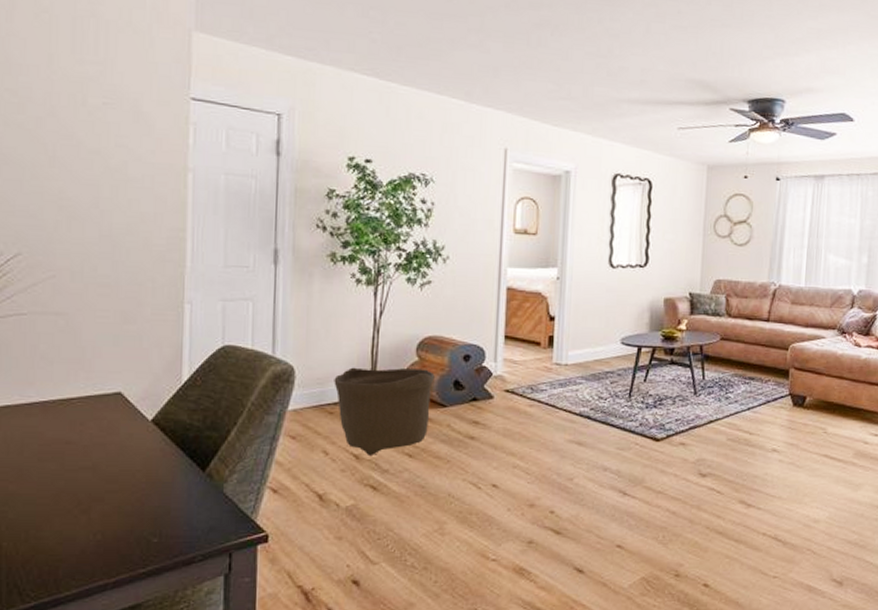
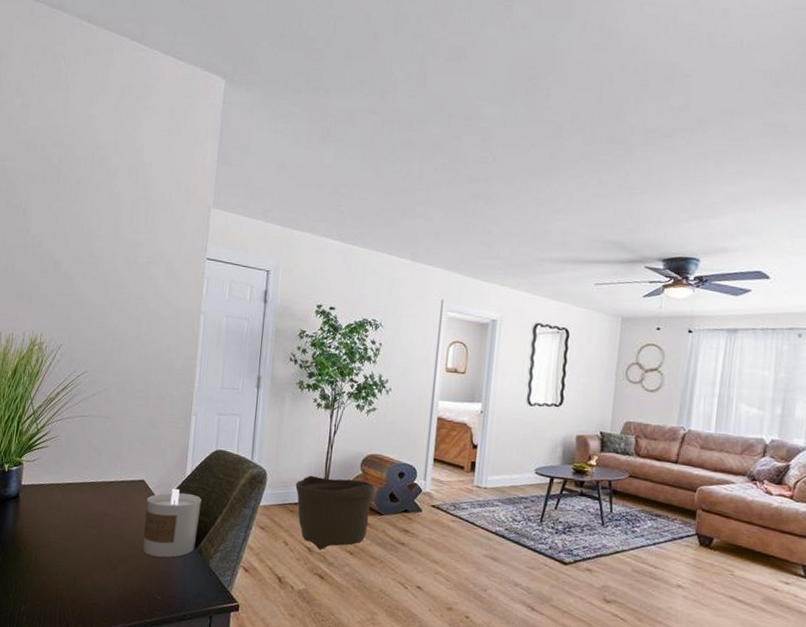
candle: none [125,399,207,489] -> present [142,488,202,558]

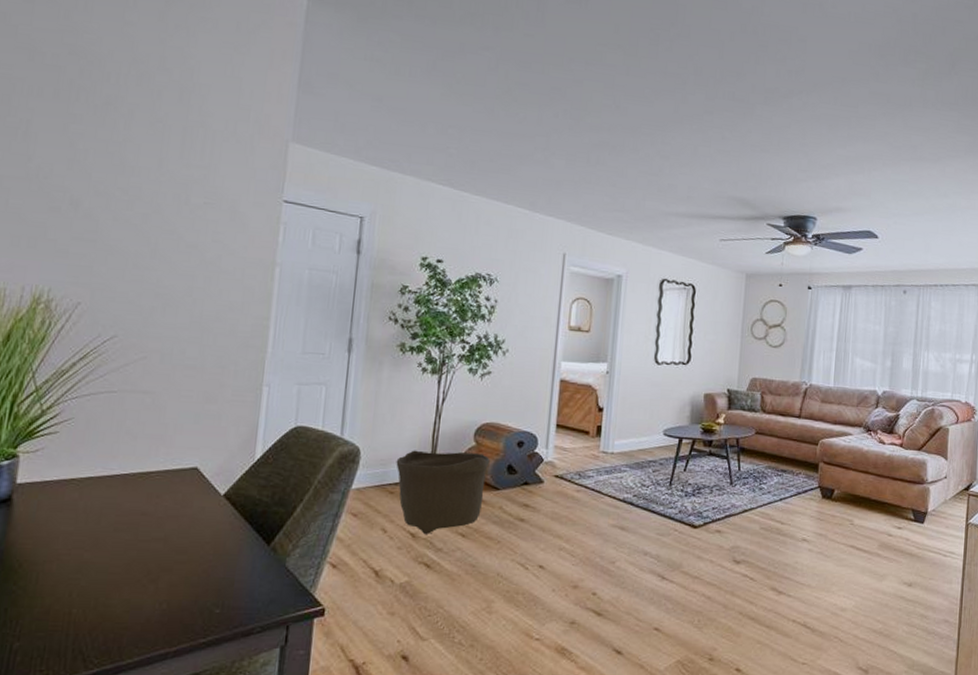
candle: present [142,488,202,558] -> none [195,475,276,561]

